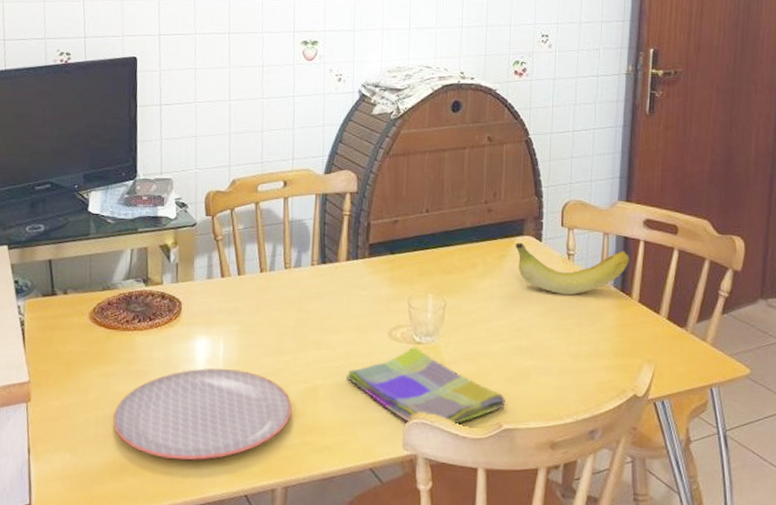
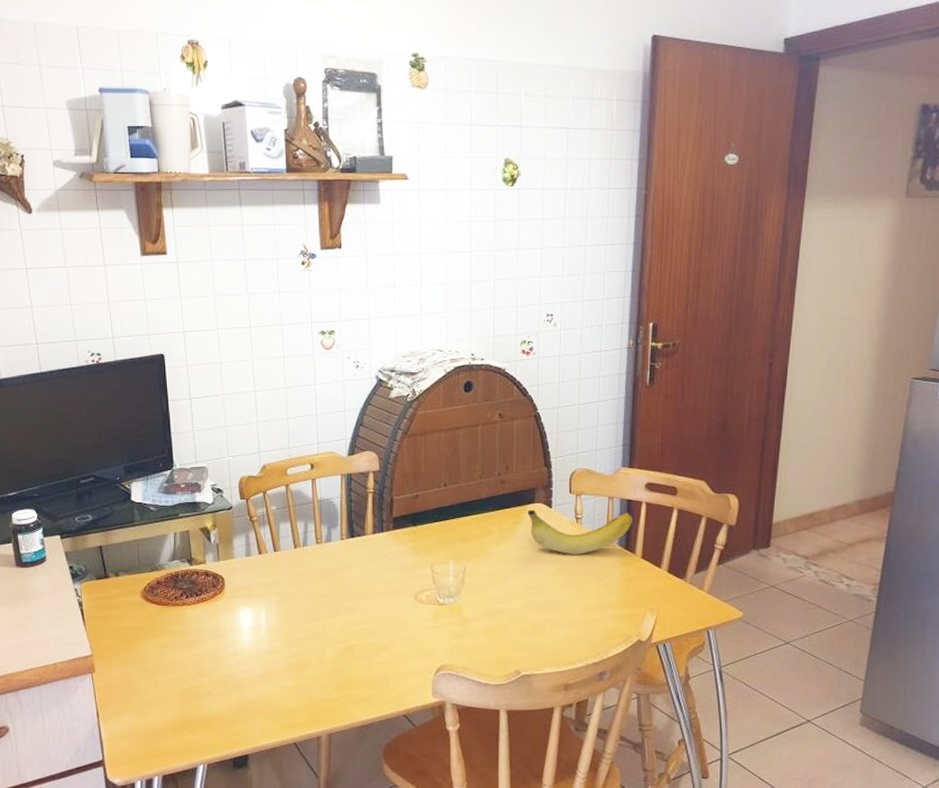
plate: present [113,368,292,460] -> none [171,635,331,716]
dish towel: present [346,347,505,426] -> none [378,608,522,675]

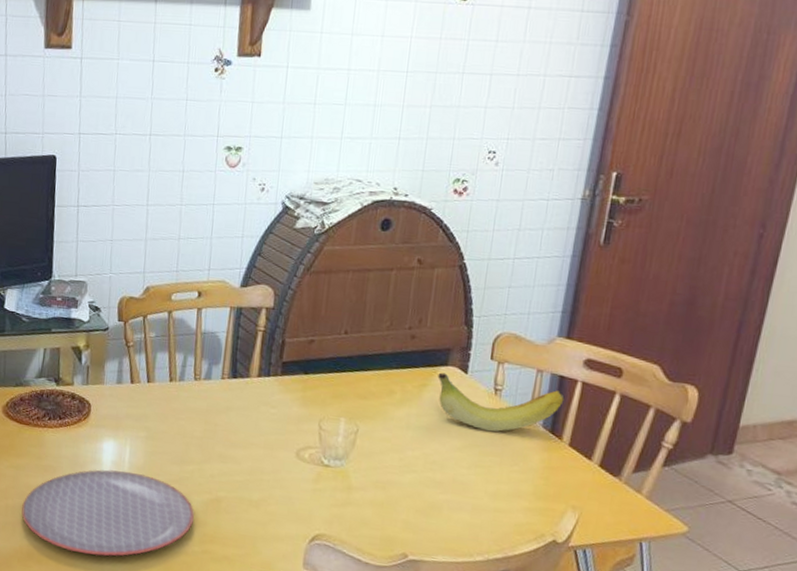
plate: none [171,635,331,716] -> present [21,469,194,557]

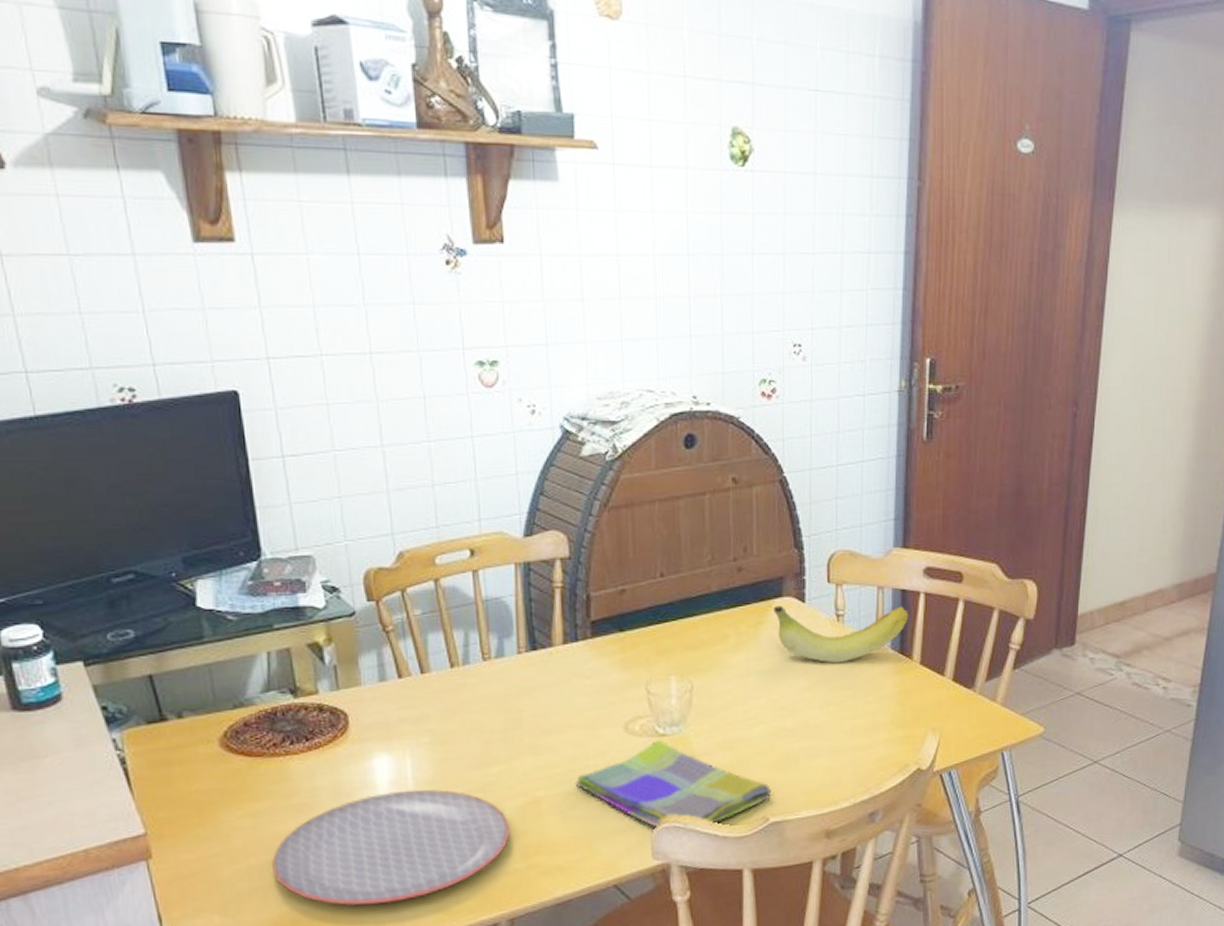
dish towel: none [249,469,413,551] -> present [575,740,771,829]

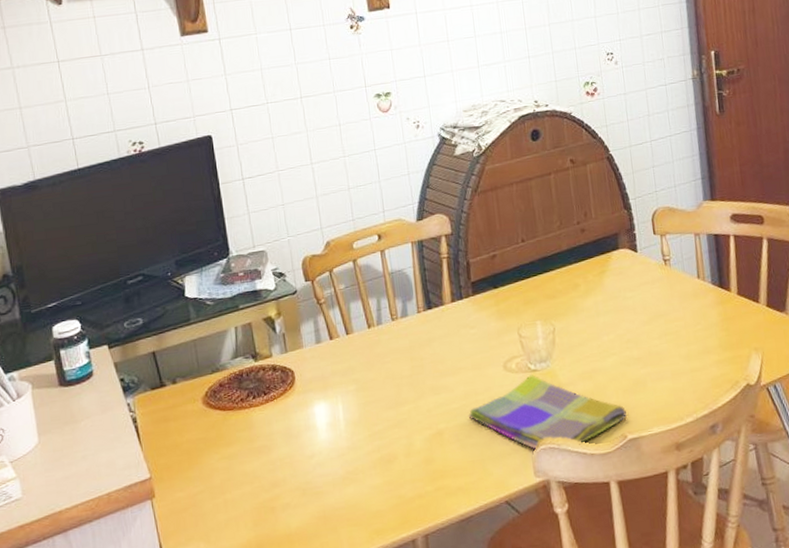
plate: present [272,789,510,905] -> none [242,428,421,530]
fruit: present [773,605,909,663] -> none [612,248,724,300]

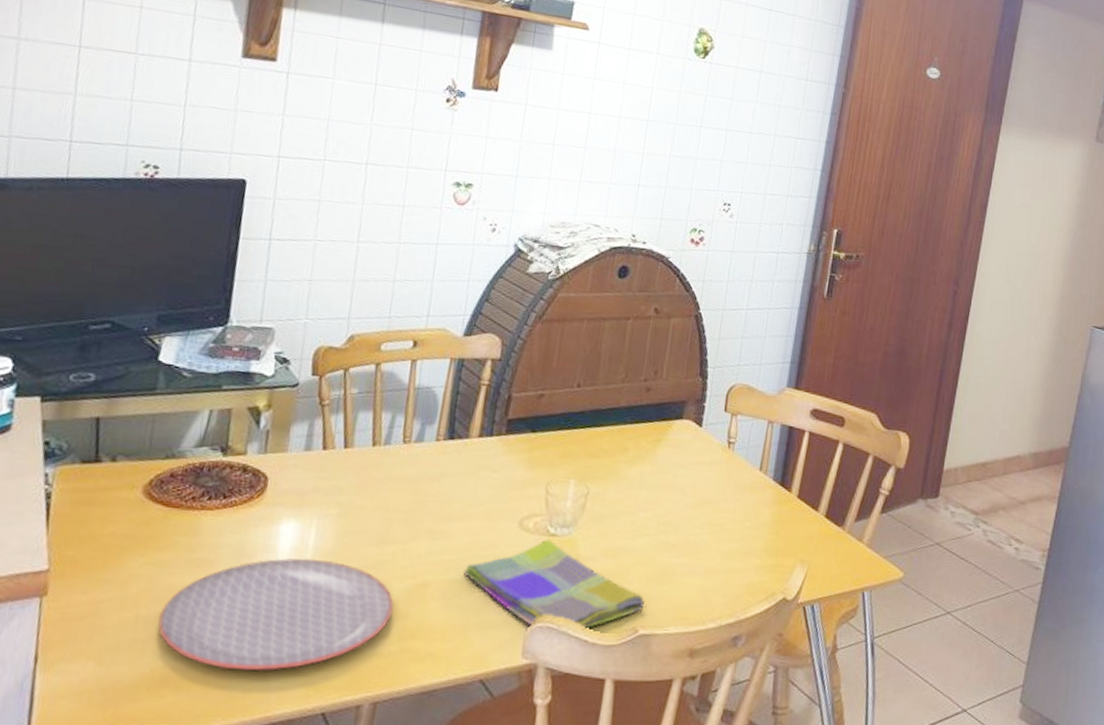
plate: none [242,428,421,530] -> present [158,558,394,671]

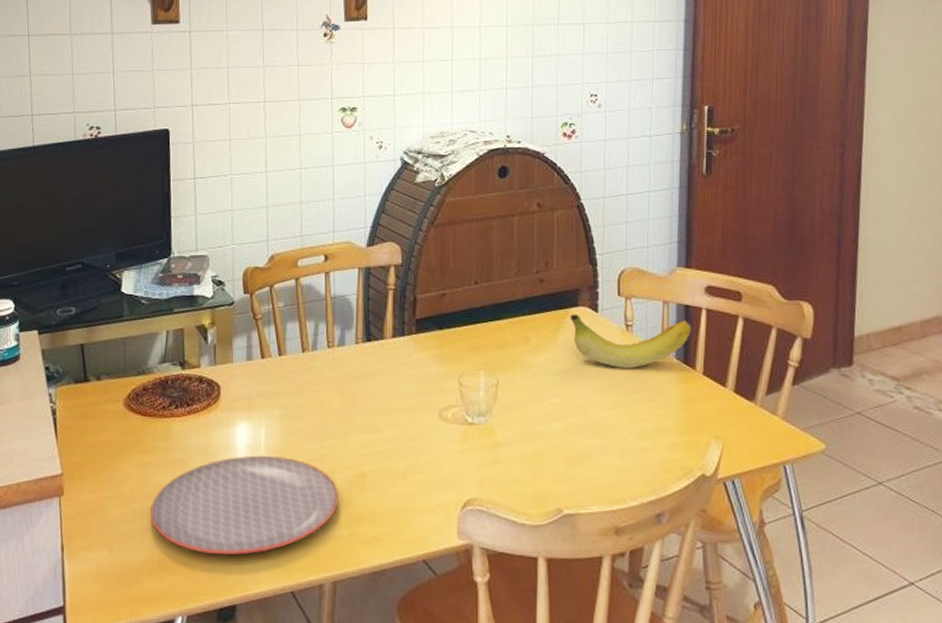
dish towel: present [463,539,644,631] -> none [395,428,565,512]
fruit: none [672,426,793,487] -> present [570,314,692,369]

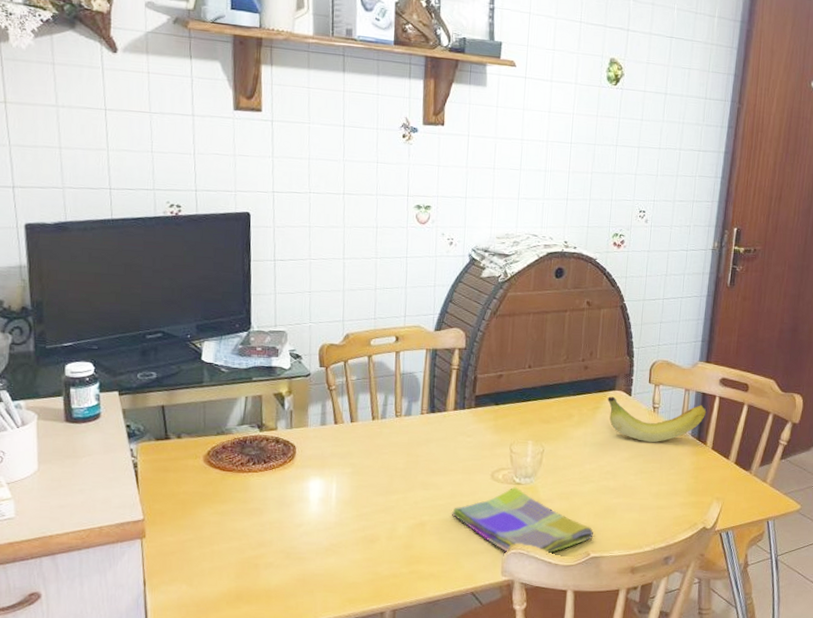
plate: present [150,455,339,555] -> none [228,506,401,589]
dish towel: none [395,428,565,512] -> present [451,487,593,555]

